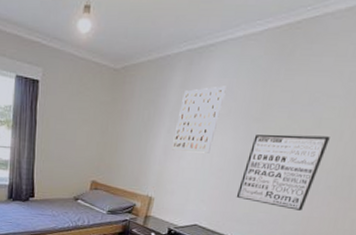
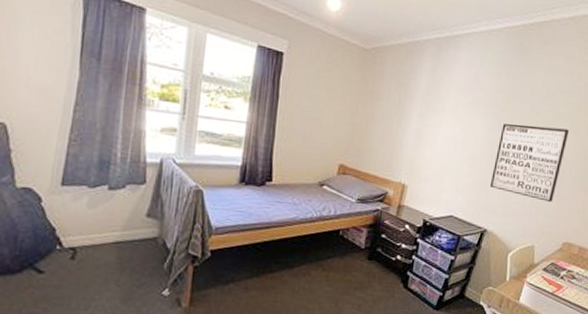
wall art: present [172,86,227,153] -> none [424,74,474,140]

